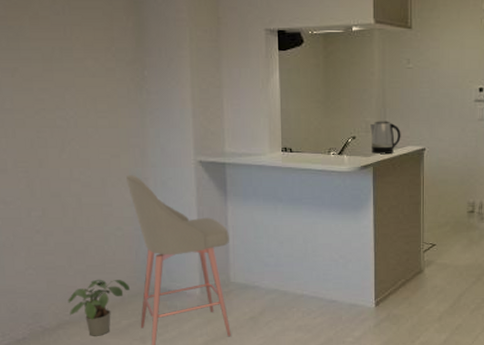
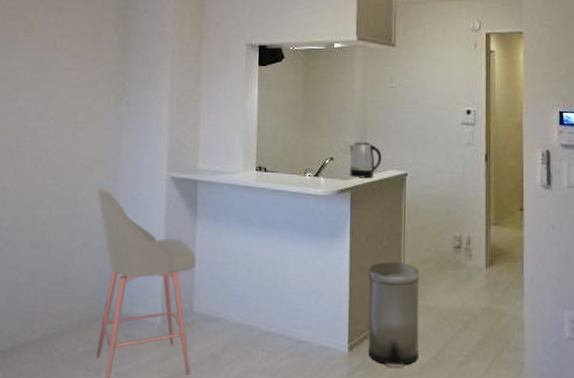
potted plant: present [68,279,130,336] -> none [26,299,89,364]
pedal bin: none [391,228,438,317] -> present [368,262,420,368]

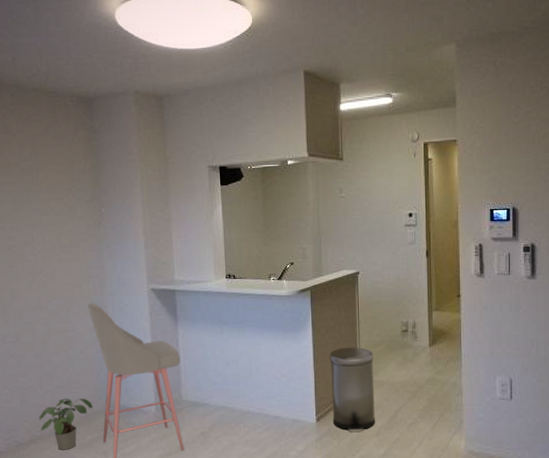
potted plant: none [26,299,89,364] -> present [39,398,93,450]
kettle: present [349,141,382,178] -> none [307,247,336,278]

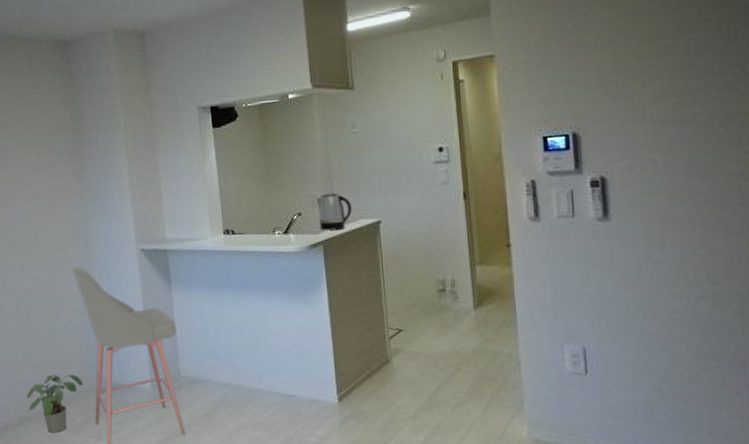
kettle: none [307,247,336,278] -> present [316,193,352,230]
pedal bin: present [329,347,375,432] -> none [350,311,411,414]

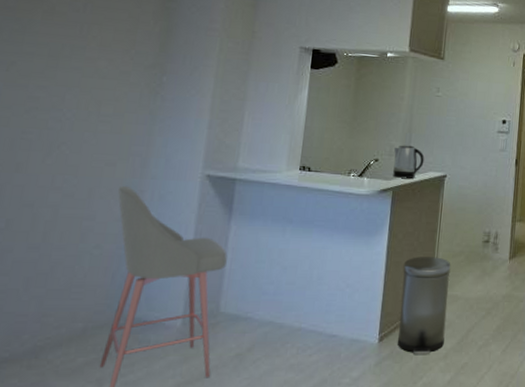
potted plant: present [26,374,83,433] -> none [11,306,96,378]
pedal bin: none [350,311,411,414] -> present [398,257,451,354]

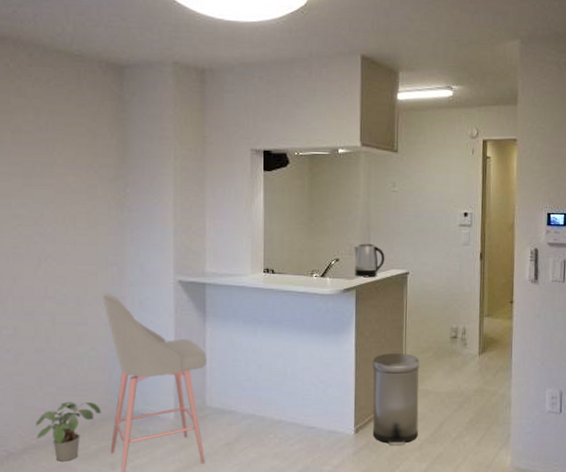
potted plant: none [11,306,96,378] -> present [35,401,101,462]

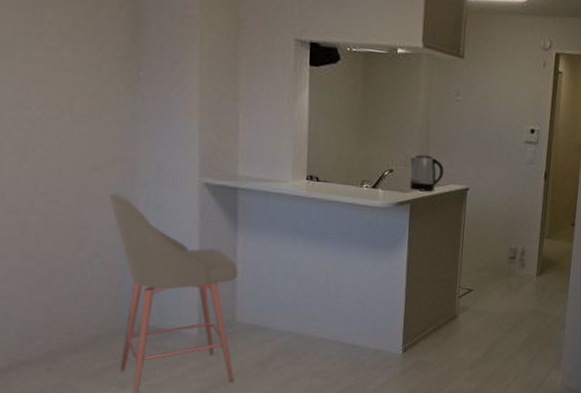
potted plant: present [35,401,101,462] -> none [24,313,108,380]
pedal bin: present [372,353,420,445] -> none [422,271,476,364]

